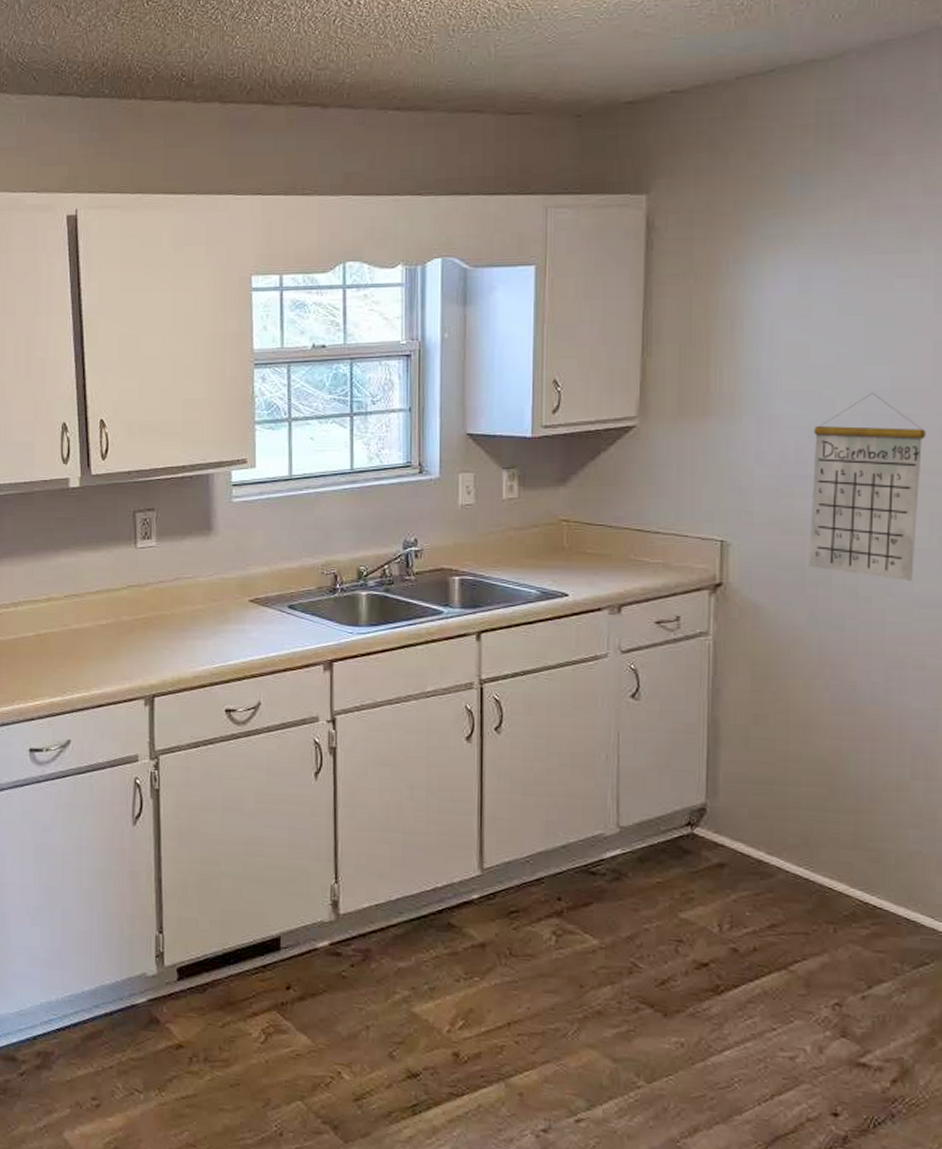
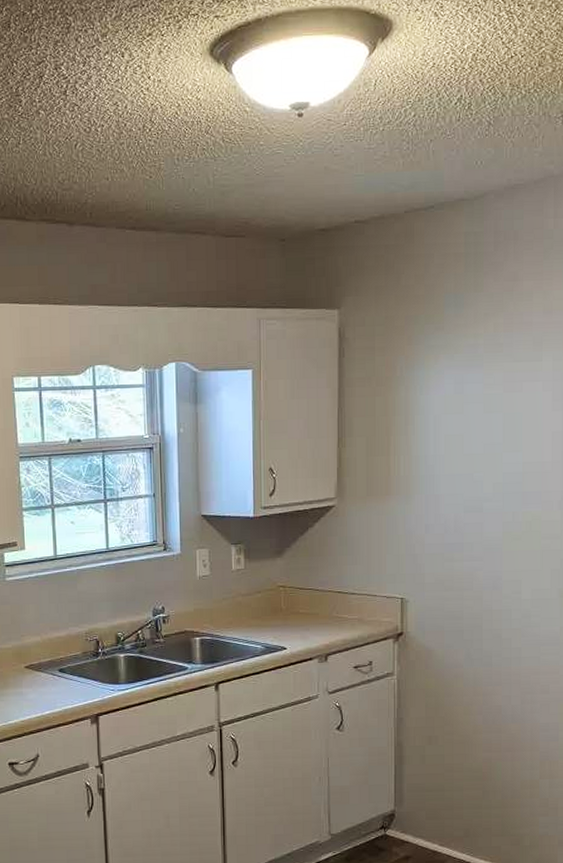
calendar: present [809,392,926,581] -> none [466,475,547,624]

